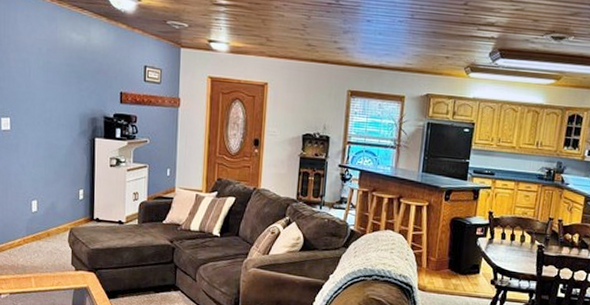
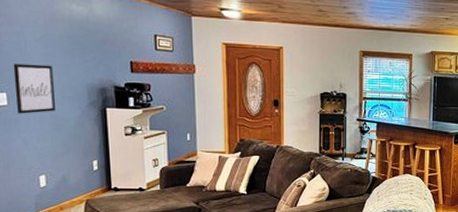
wall art: none [17,90,51,140] -> present [13,63,55,114]

